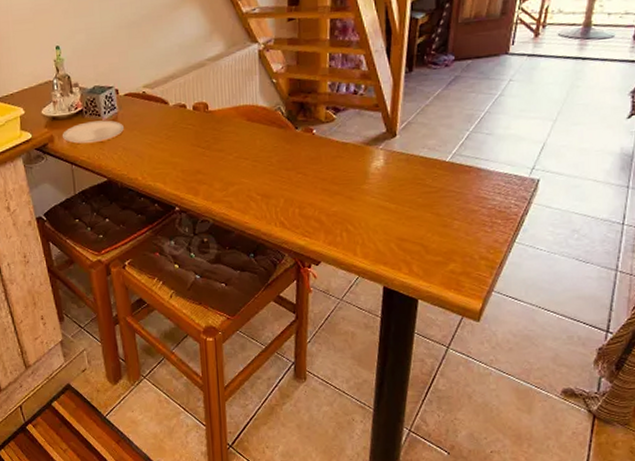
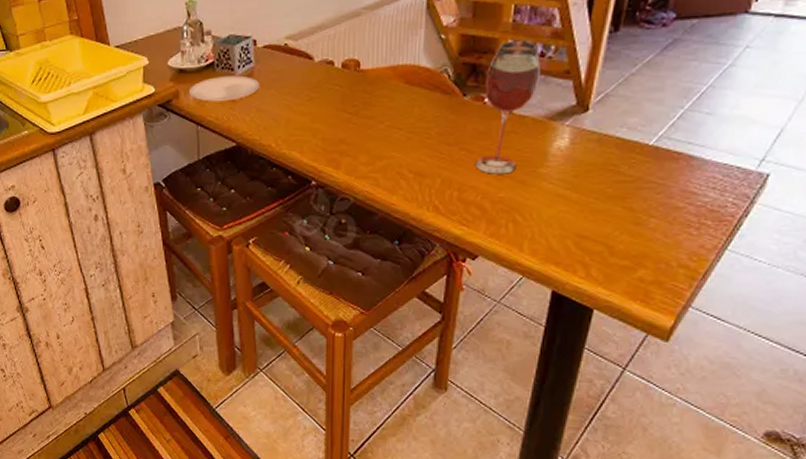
wineglass: none [310,82,355,193] -> present [475,40,541,174]

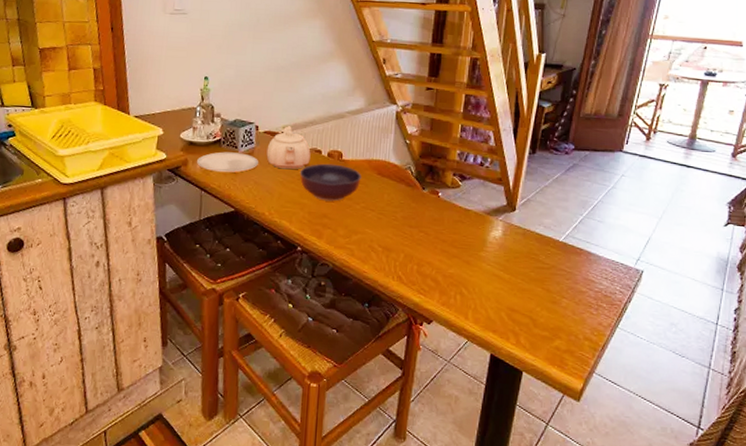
teapot: none [268,34,321,90] -> present [266,125,311,170]
bowl: none [309,76,385,123] -> present [299,163,362,202]
wineglass: present [475,40,541,174] -> none [431,151,480,255]

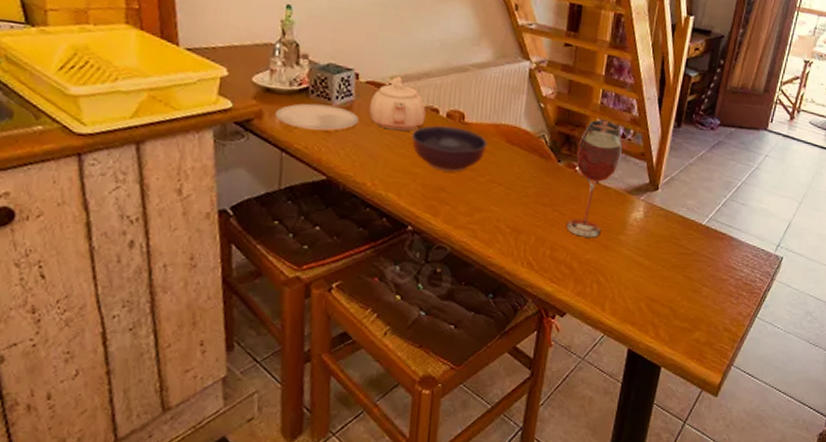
wineglass: none [431,151,480,255] -> present [566,120,622,238]

